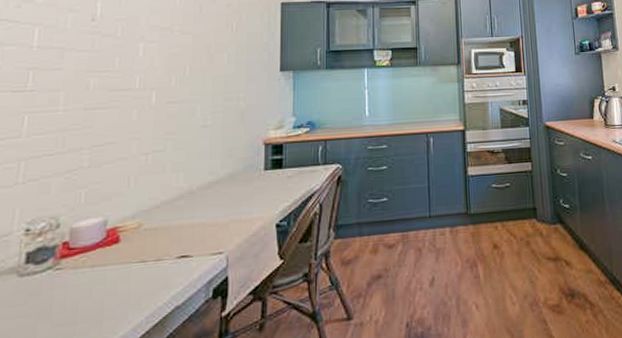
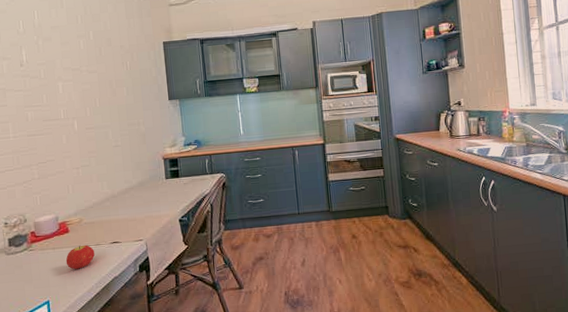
fruit: none [107,260,152,297] -> present [65,244,95,270]

